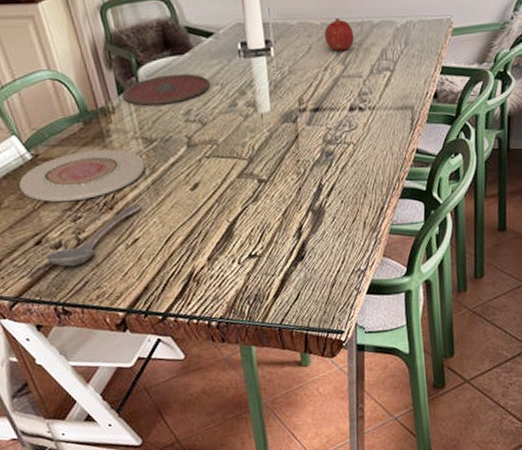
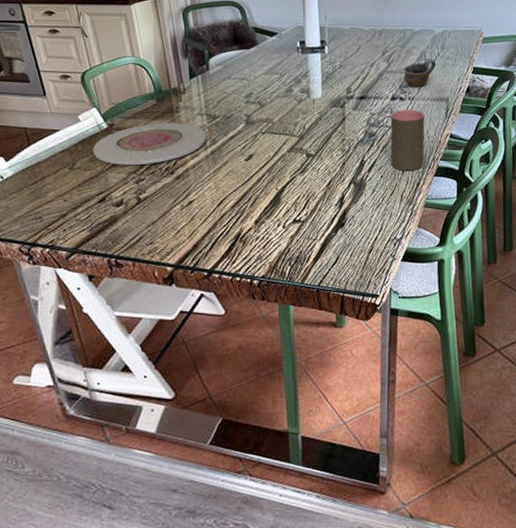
stirrer: present [45,203,142,267] -> none [107,169,199,224]
plate: present [122,73,210,106] -> none [193,64,270,88]
fruit: present [324,17,355,52] -> none [372,25,398,52]
cup: none [349,122,388,195] -> present [390,110,425,171]
cup: none [361,58,400,95] -> present [403,59,437,88]

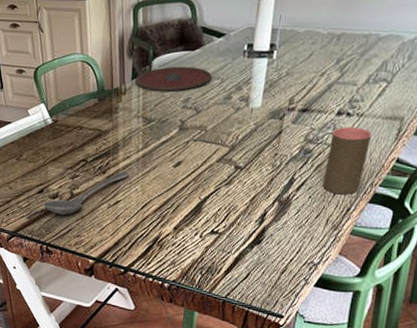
plate: present [93,122,207,166] -> none [37,122,140,162]
stirrer: none [107,169,199,224] -> present [43,171,129,216]
plate: none [193,64,270,88] -> present [135,66,212,91]
cup: present [403,59,437,88] -> none [357,70,399,103]

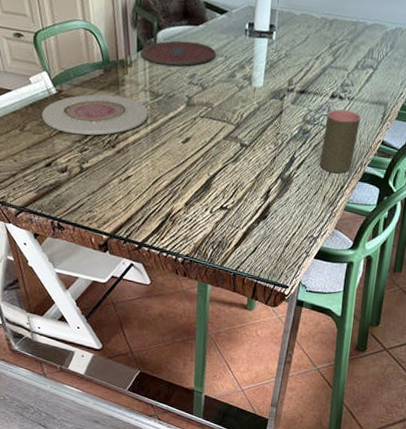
plate: none [37,122,140,162] -> present [42,94,148,136]
stirrer: present [43,171,129,216] -> none [52,146,139,190]

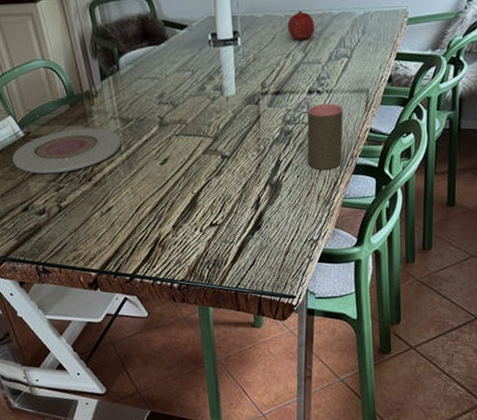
plate: present [140,40,216,66] -> none [104,61,182,90]
fruit: none [321,14,348,46] -> present [287,10,315,41]

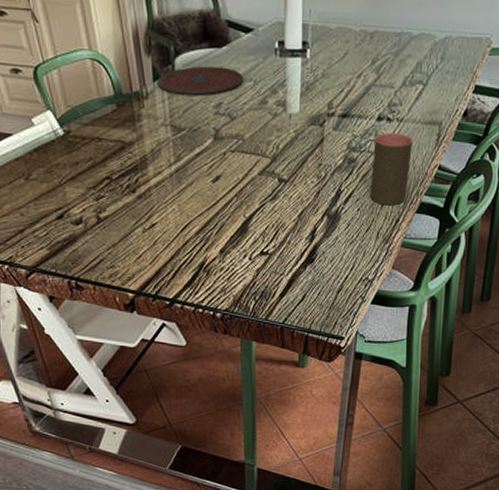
plate: present [12,127,121,174] -> none [49,132,171,181]
plate: none [104,61,182,90] -> present [157,66,243,95]
fruit: present [287,10,315,41] -> none [362,25,392,61]

